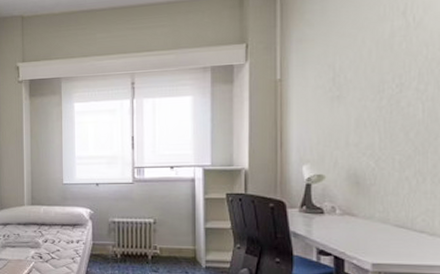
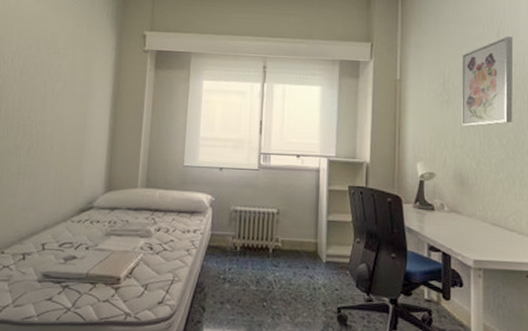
wall art: none [356,12,425,123] -> present [462,36,514,127]

